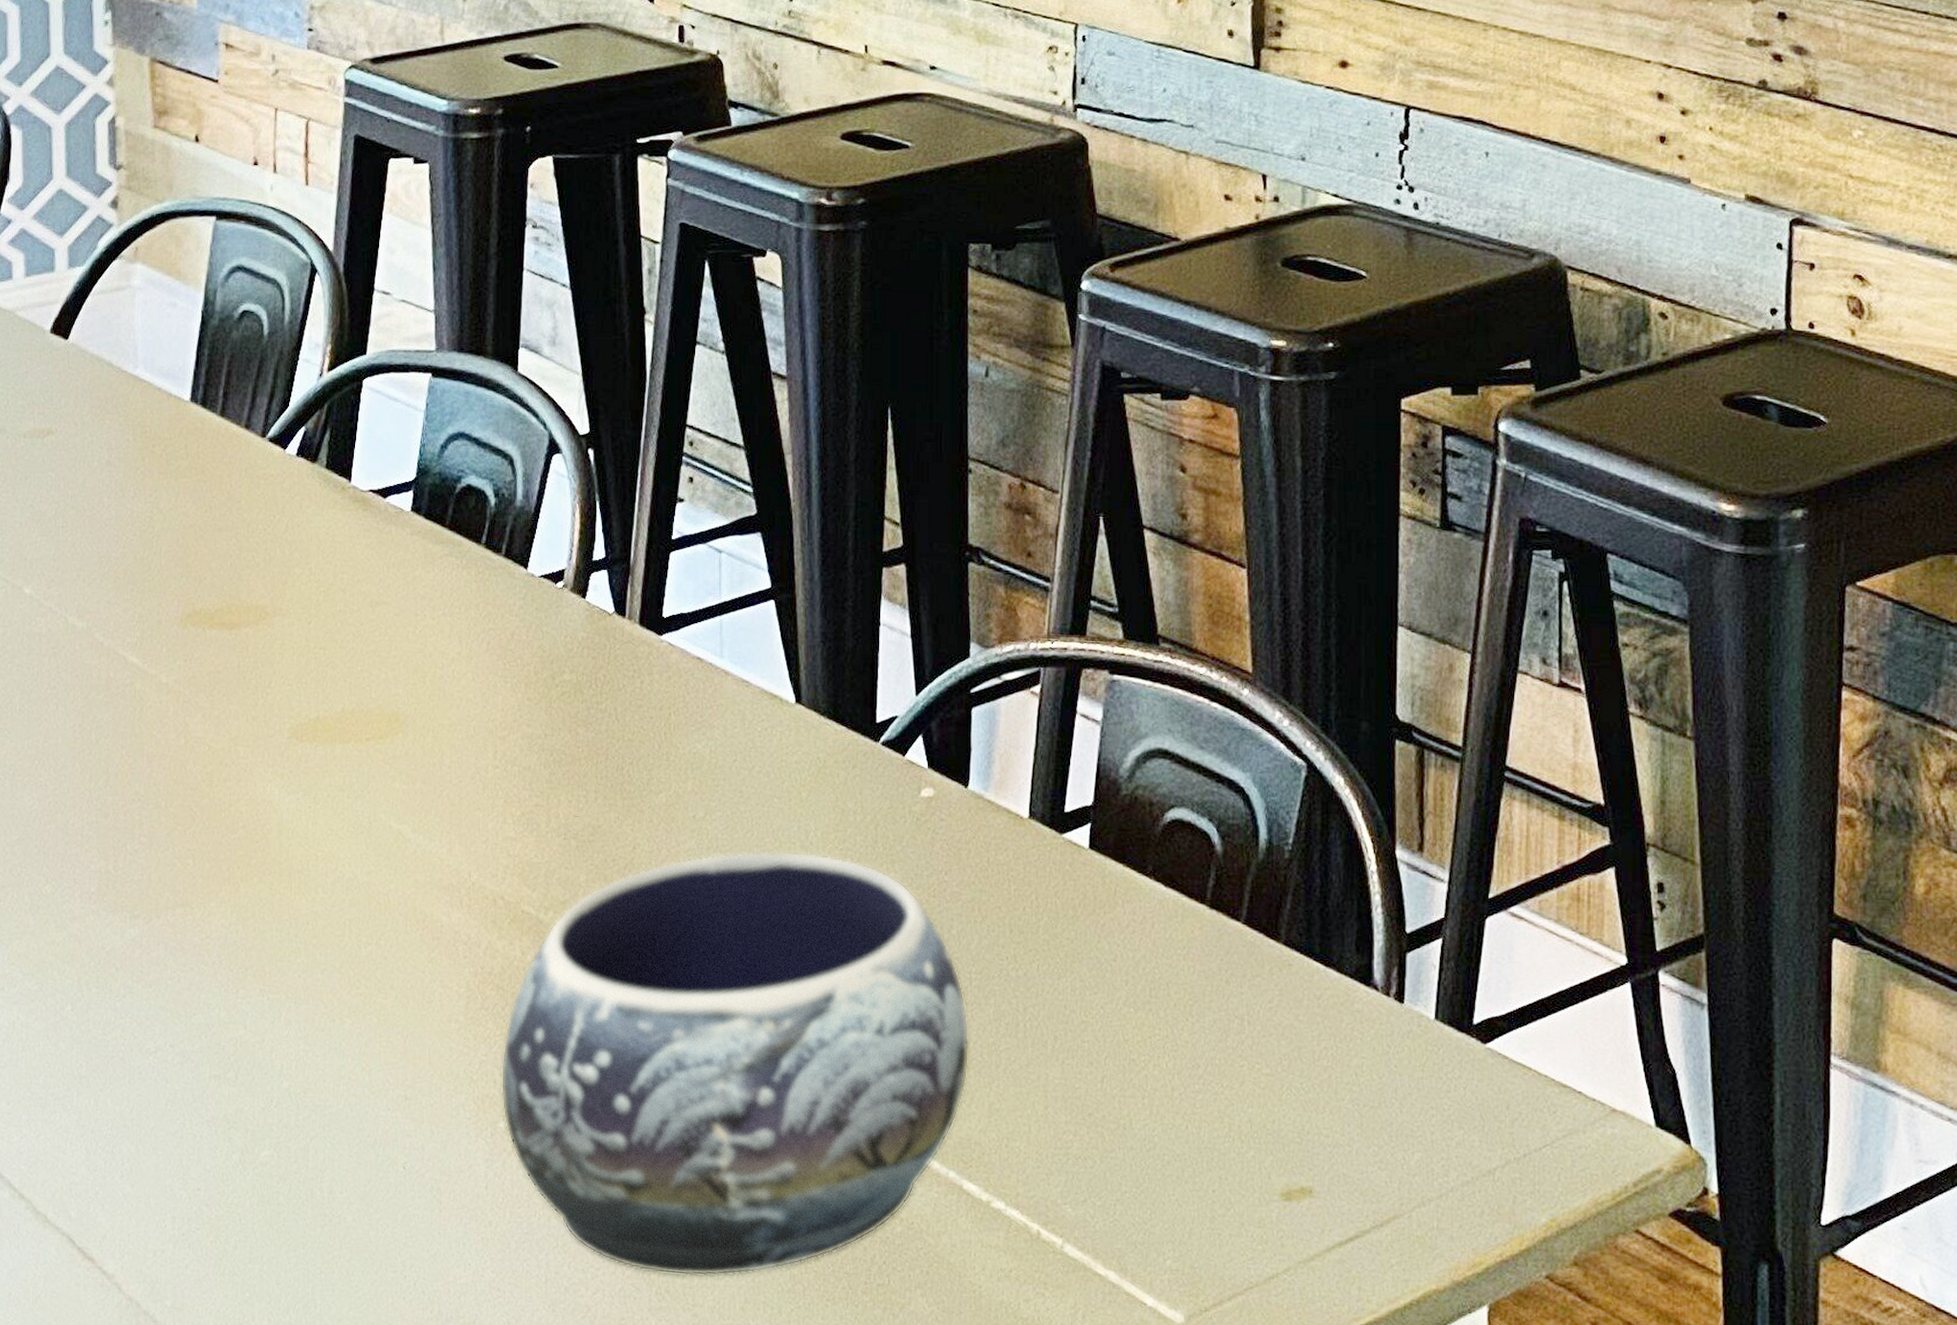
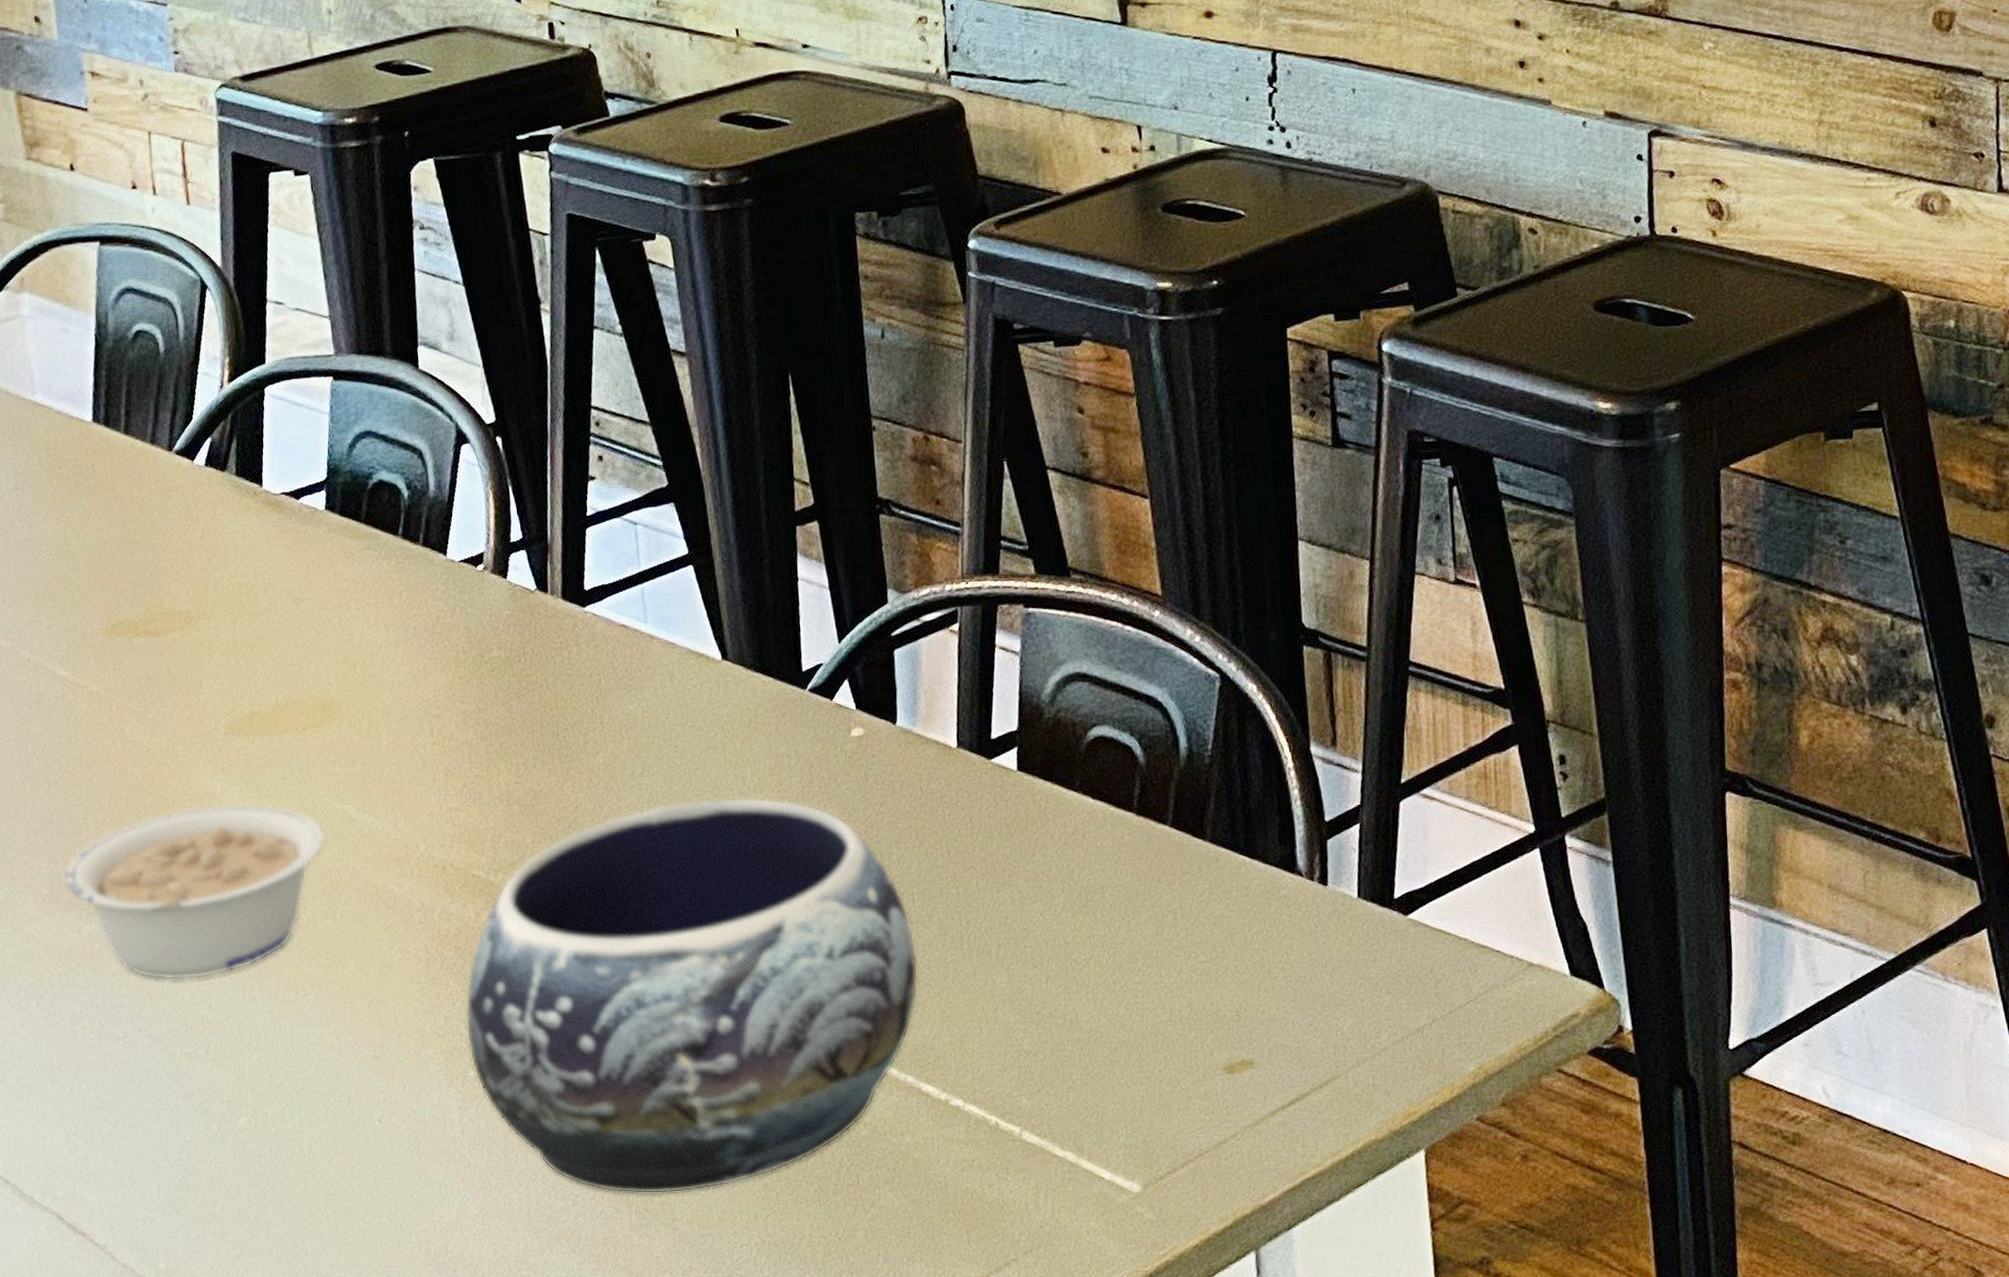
legume: none [113,812,379,997] -> present [64,803,327,980]

